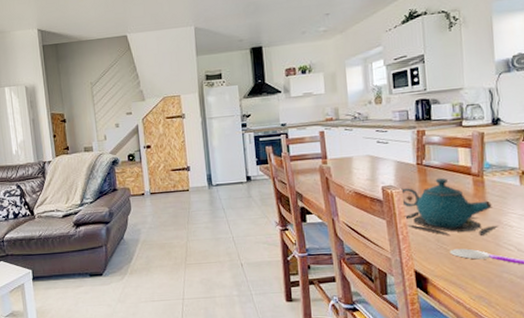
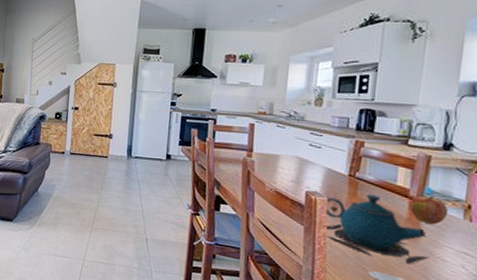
apple: none [473,169,507,196] -> present [409,196,449,225]

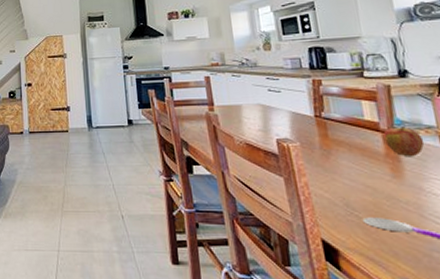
teapot: present [324,193,429,264] -> none [299,132,420,203]

